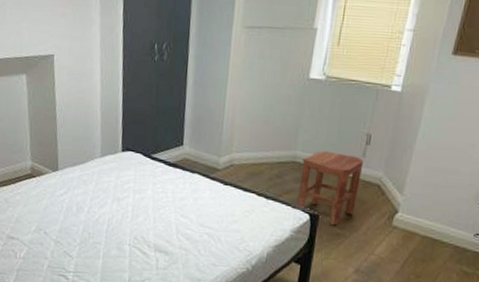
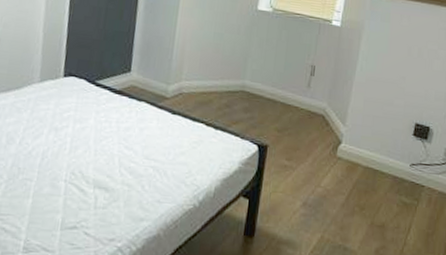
stool: present [296,151,364,226] -> none [244,80,309,157]

